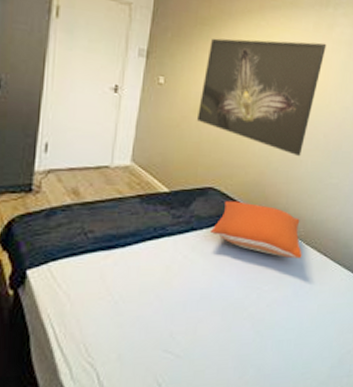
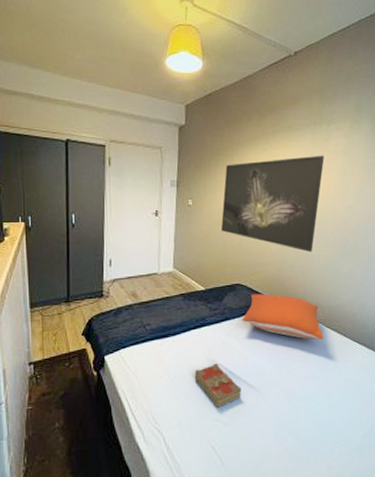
book: none [144,283,201,337] -> present [194,363,242,408]

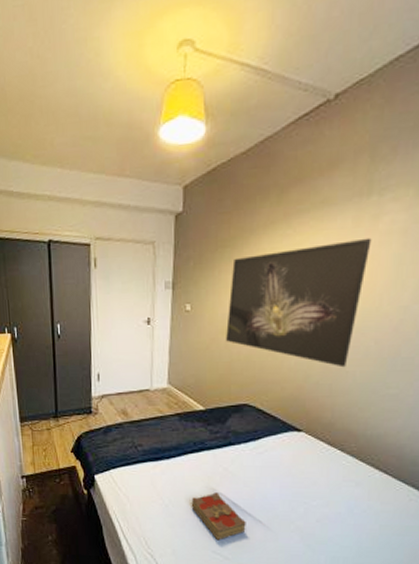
pillow: present [241,294,324,340] -> none [248,417,356,475]

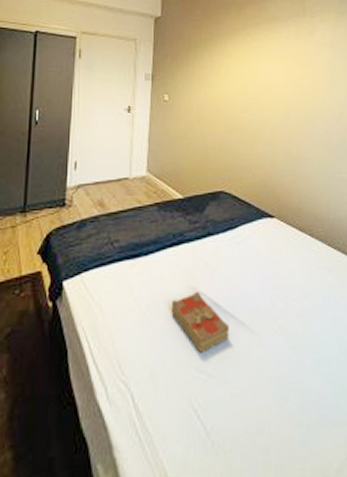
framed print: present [226,238,372,368] -> none [201,47,311,155]

